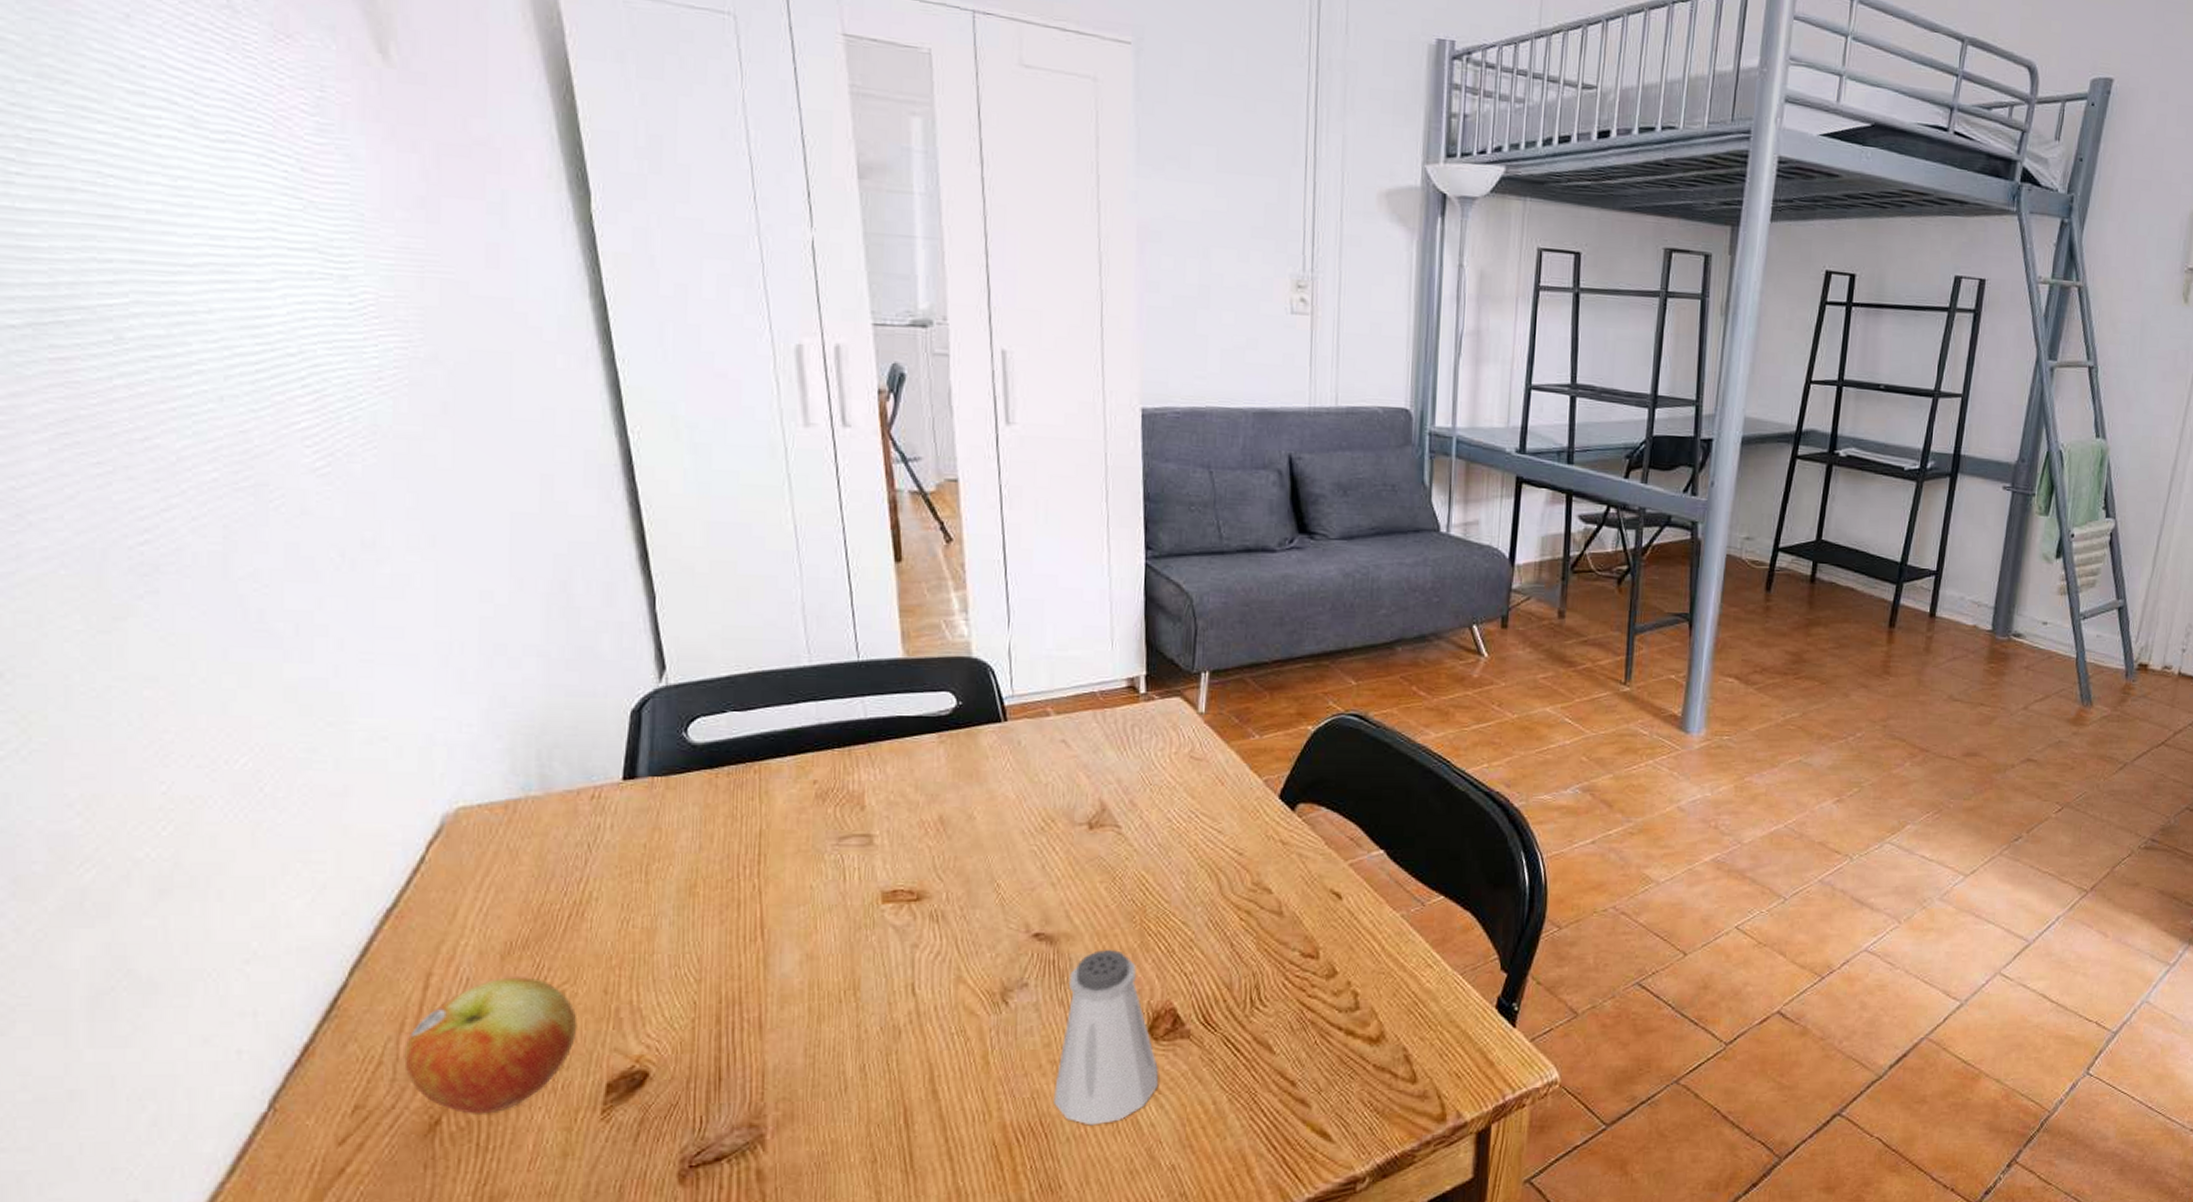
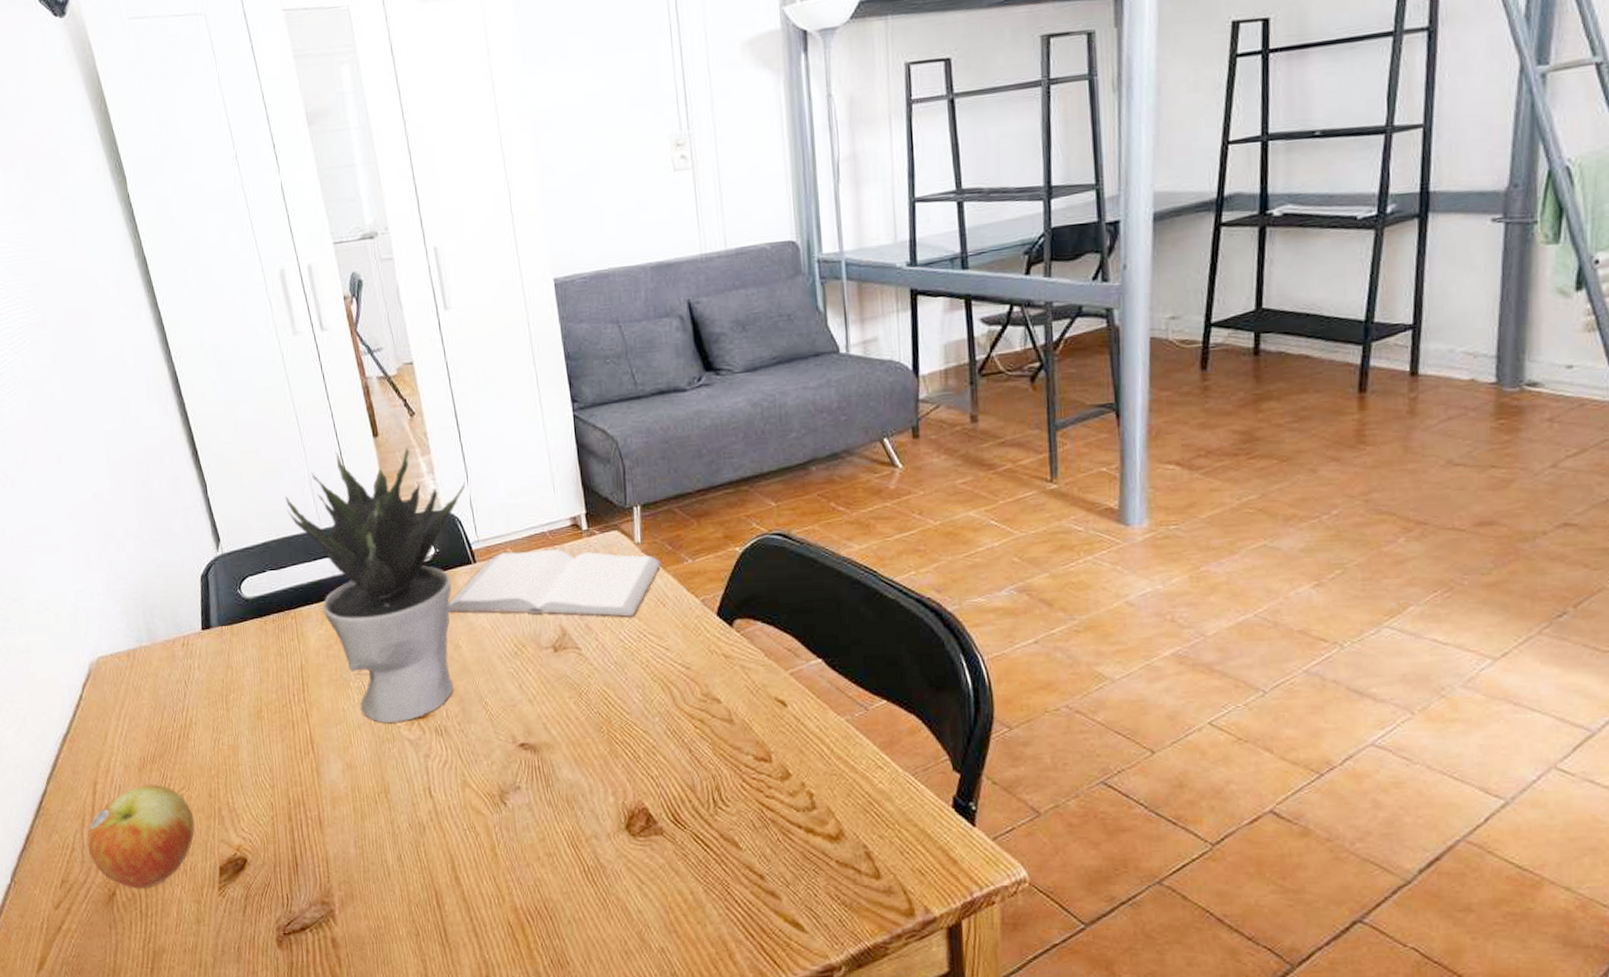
potted plant: none [765,575,1006,905] -> present [284,448,466,723]
book: none [965,711,1225,794] -> present [448,549,661,617]
saltshaker: present [1054,950,1159,1126] -> none [553,757,641,910]

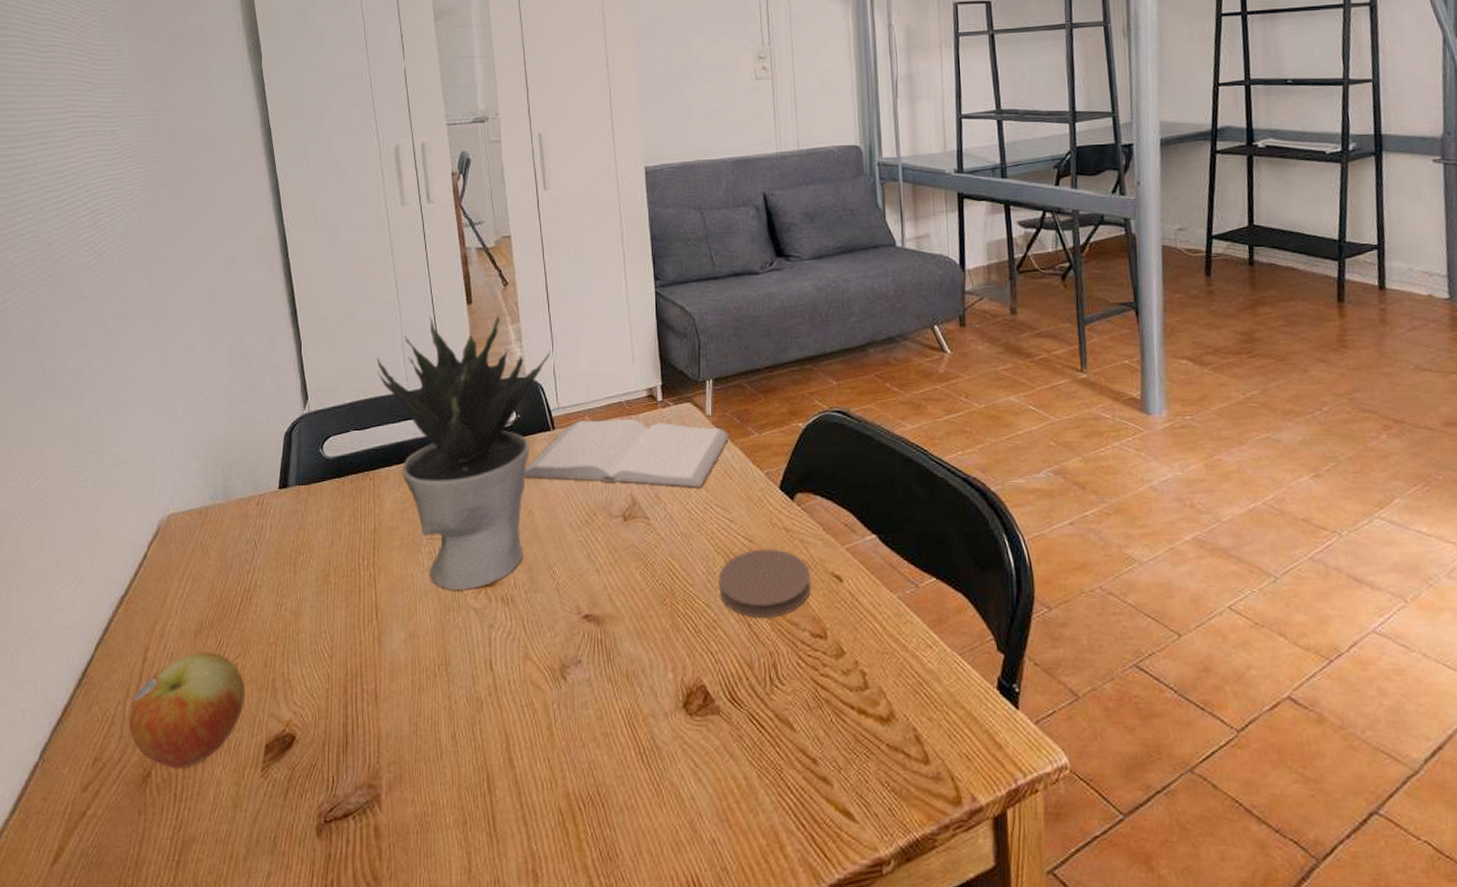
coaster: none [656,675,754,744] -> present [718,549,812,619]

